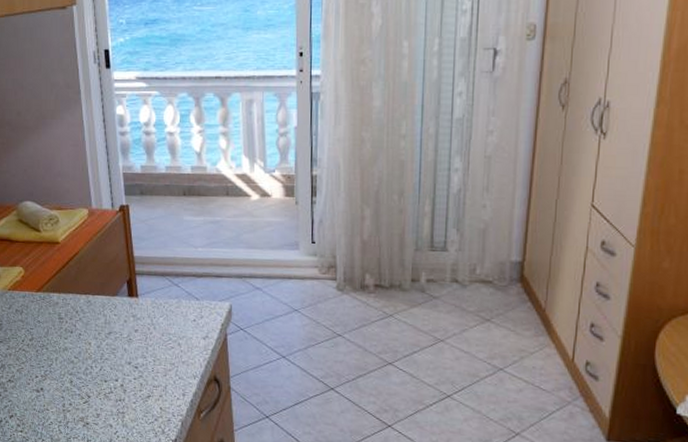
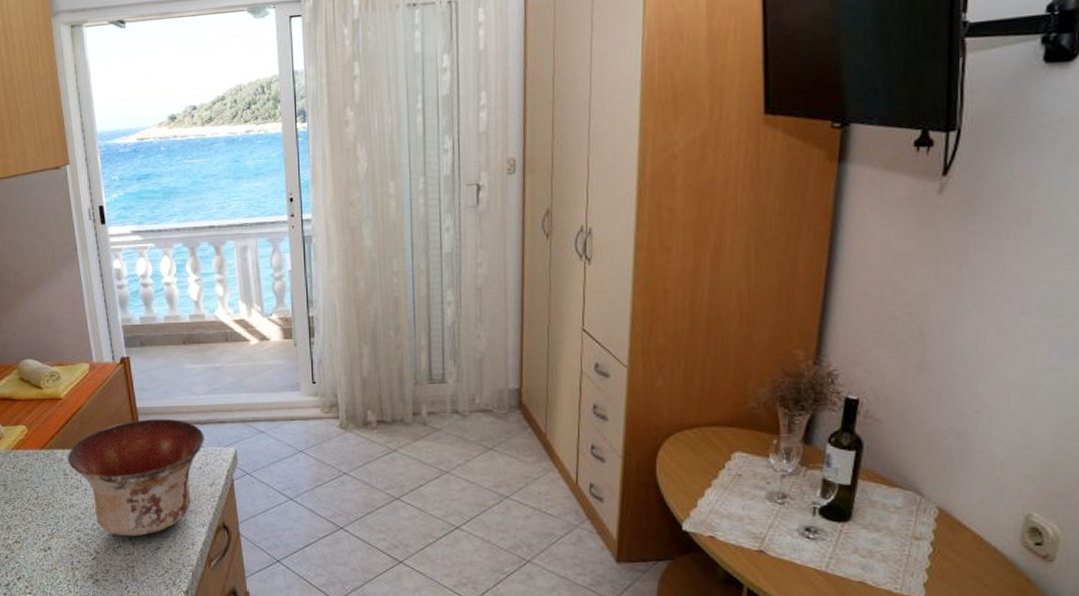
bowl: none [63,268,200,384] -> present [68,418,204,537]

